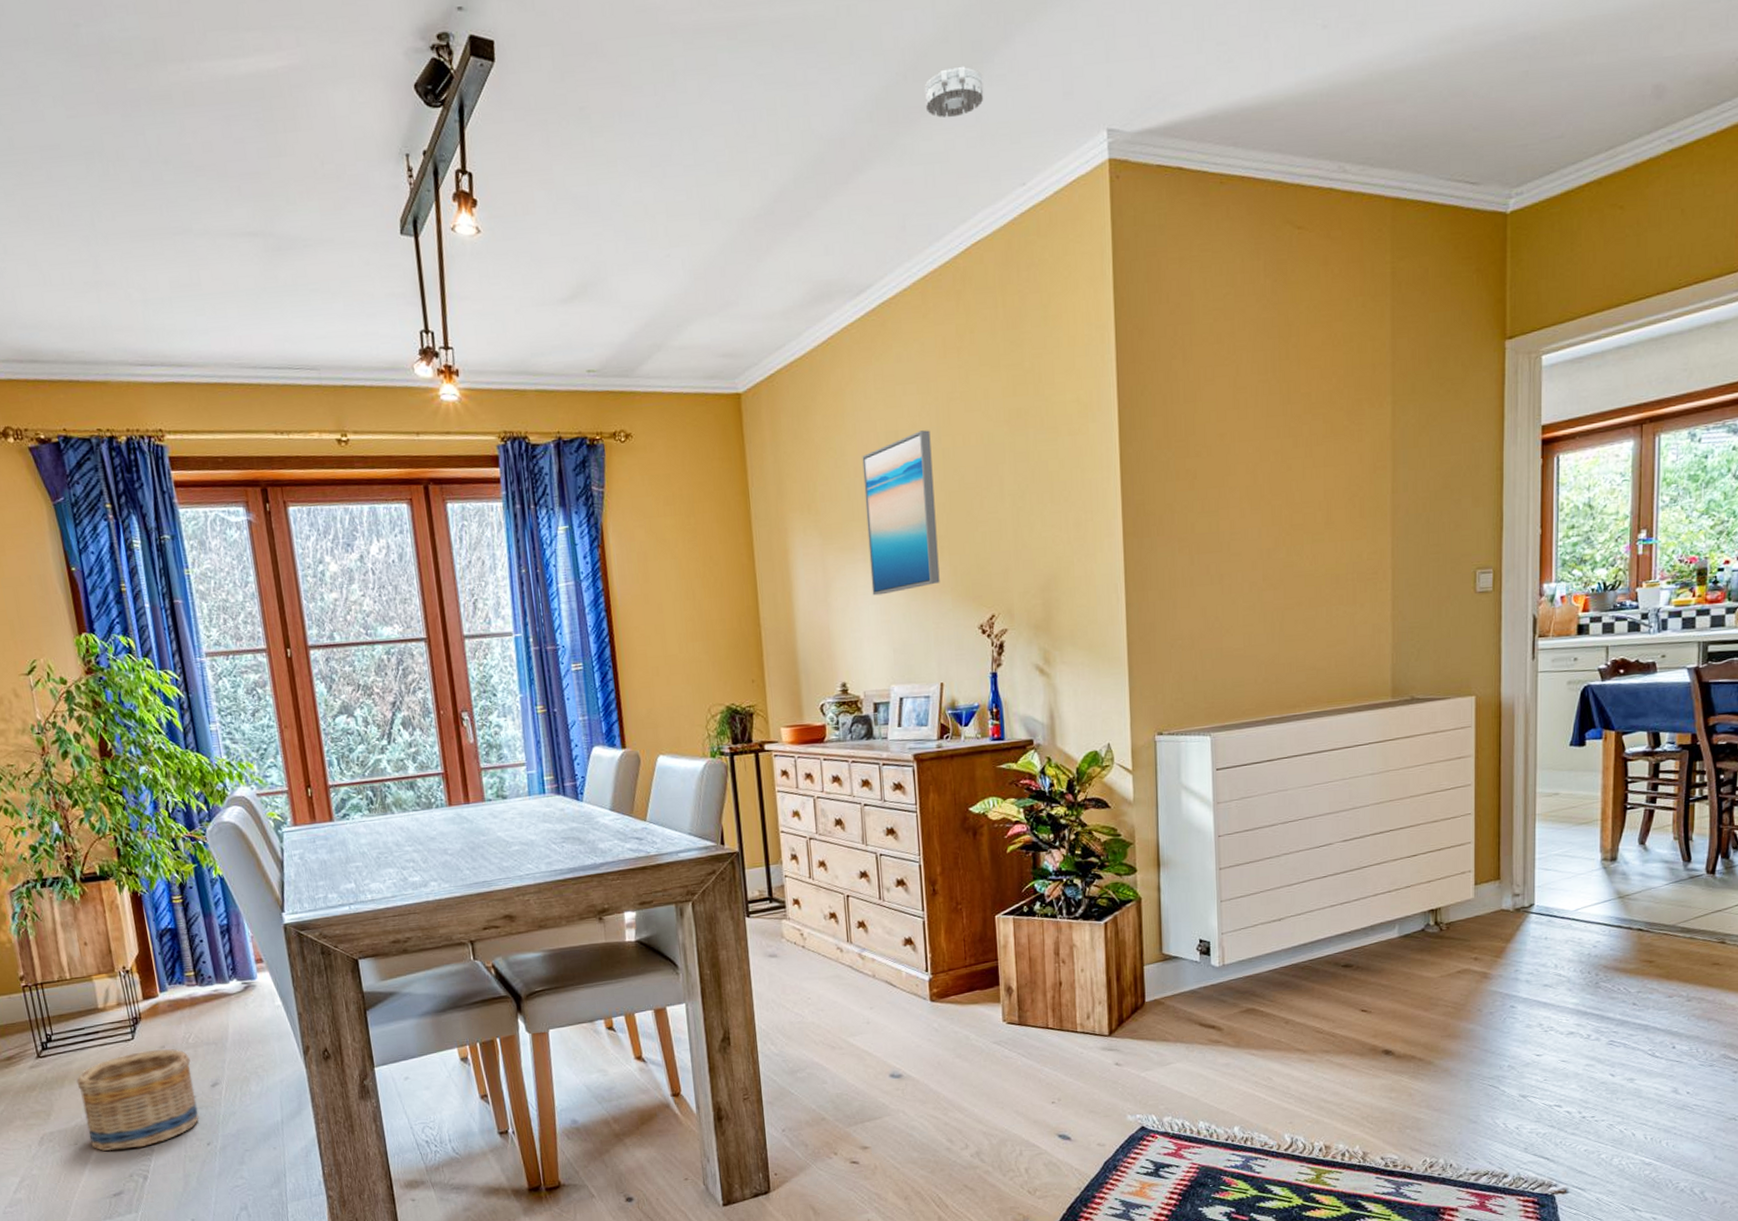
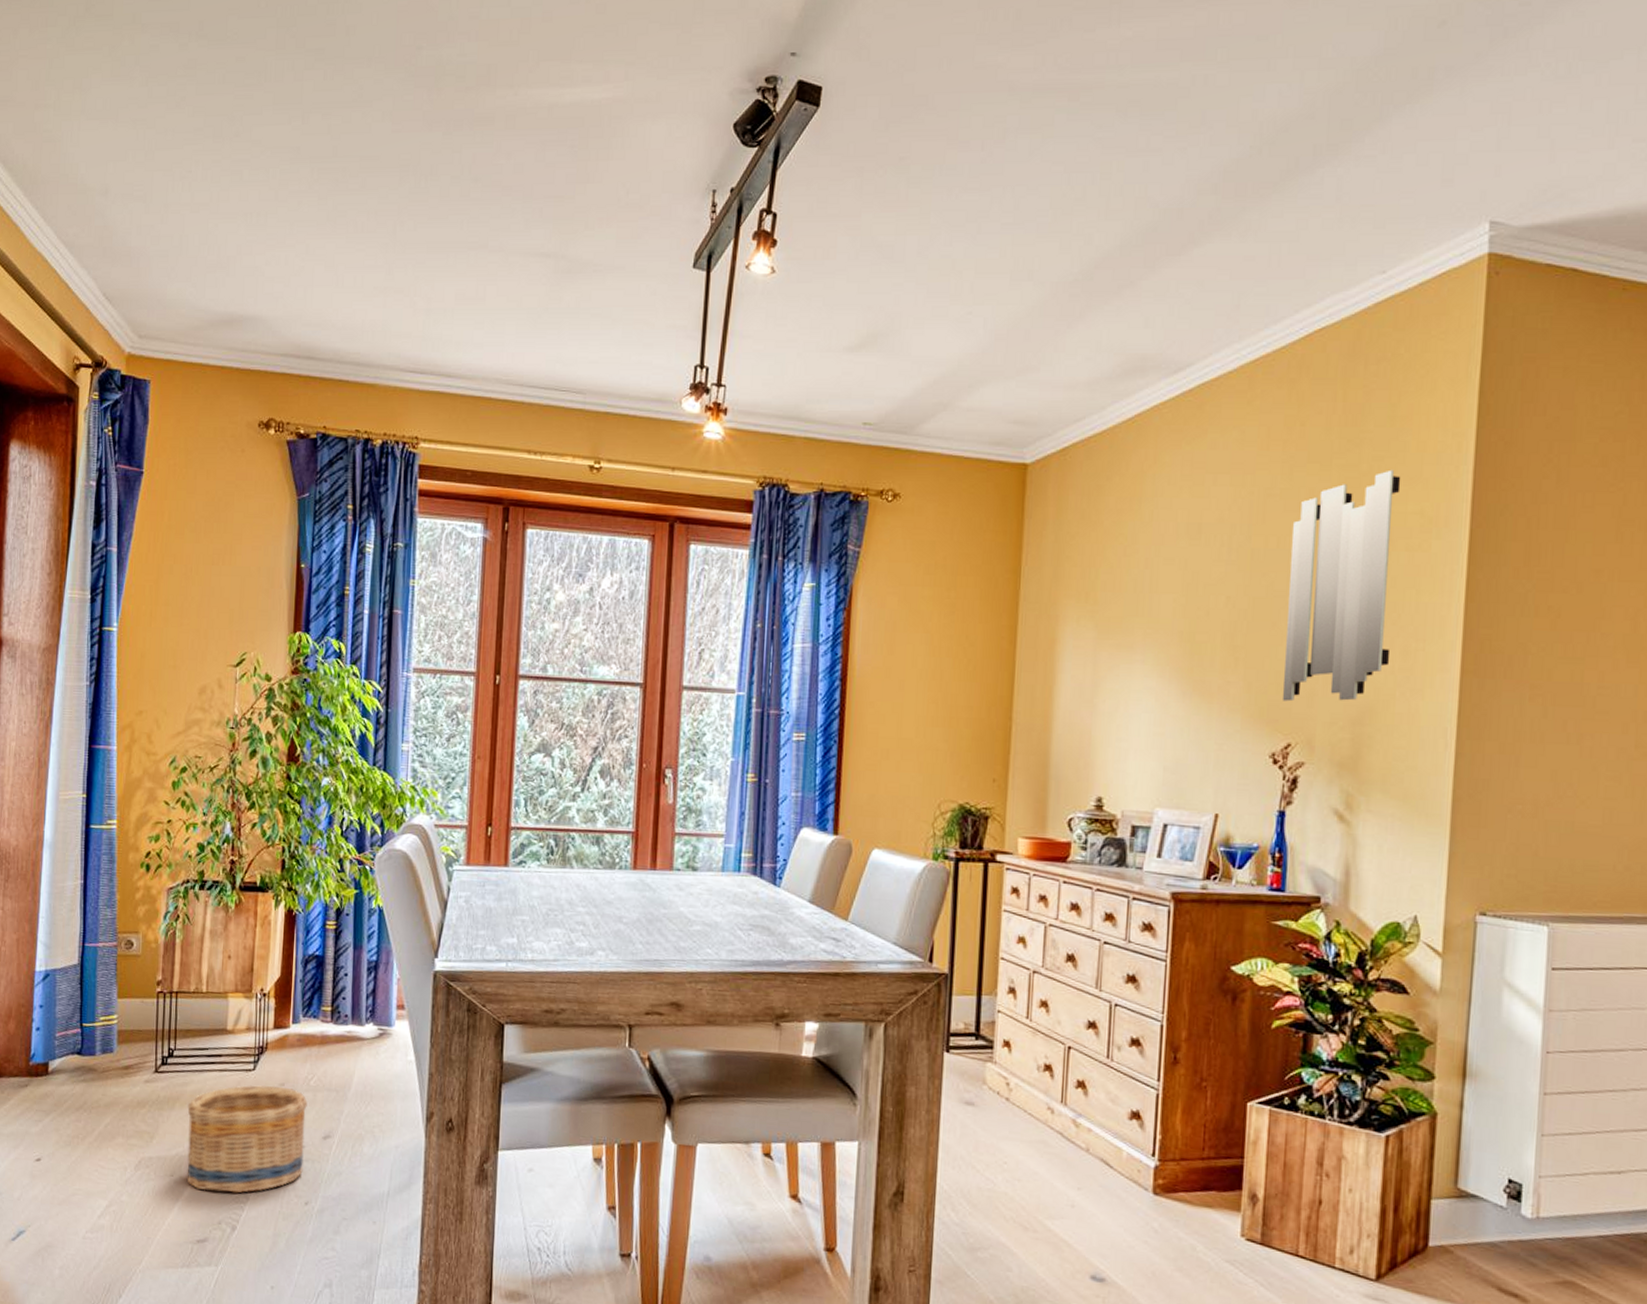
wall art: present [862,430,940,596] -> none [1147,526,1240,704]
smoke detector: present [924,66,984,118] -> none [1279,144,1350,197]
home mirror: none [974,364,1066,579] -> present [1282,469,1401,702]

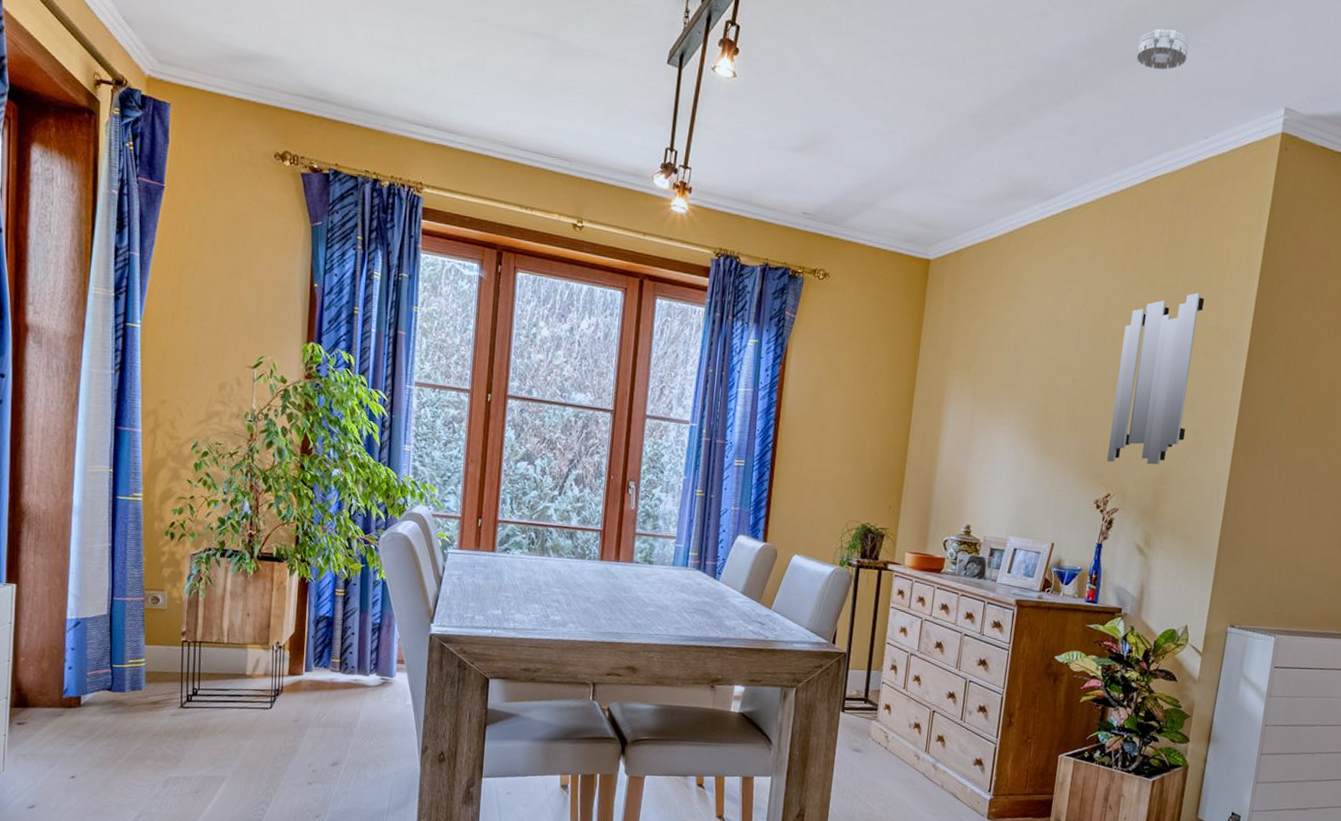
basket: present [187,1085,308,1194] -> none [210,720,318,808]
smoke detector: none [1279,144,1350,197] -> present [1136,28,1190,70]

